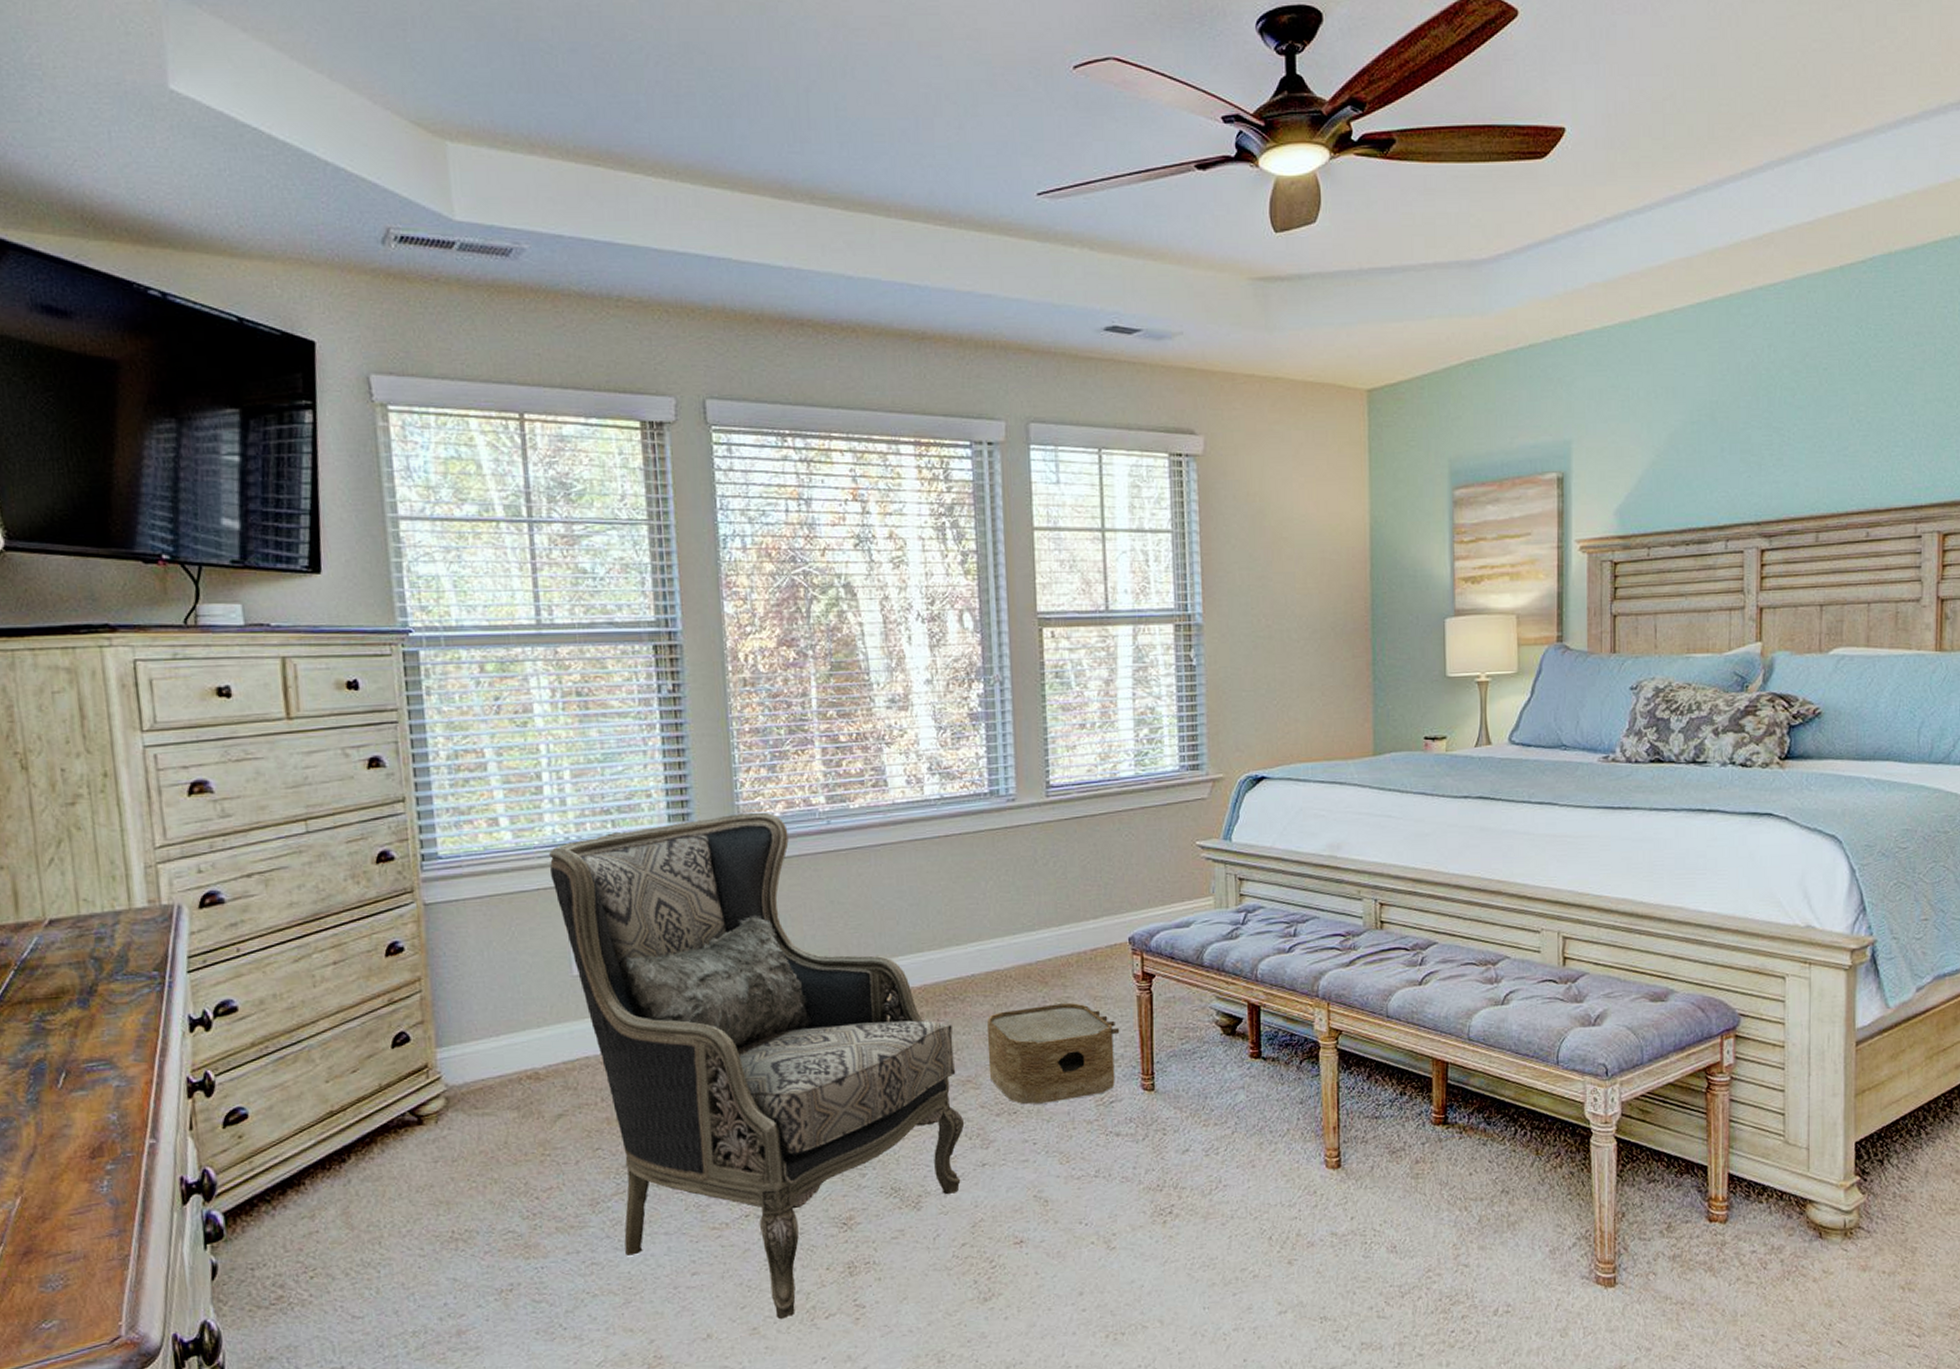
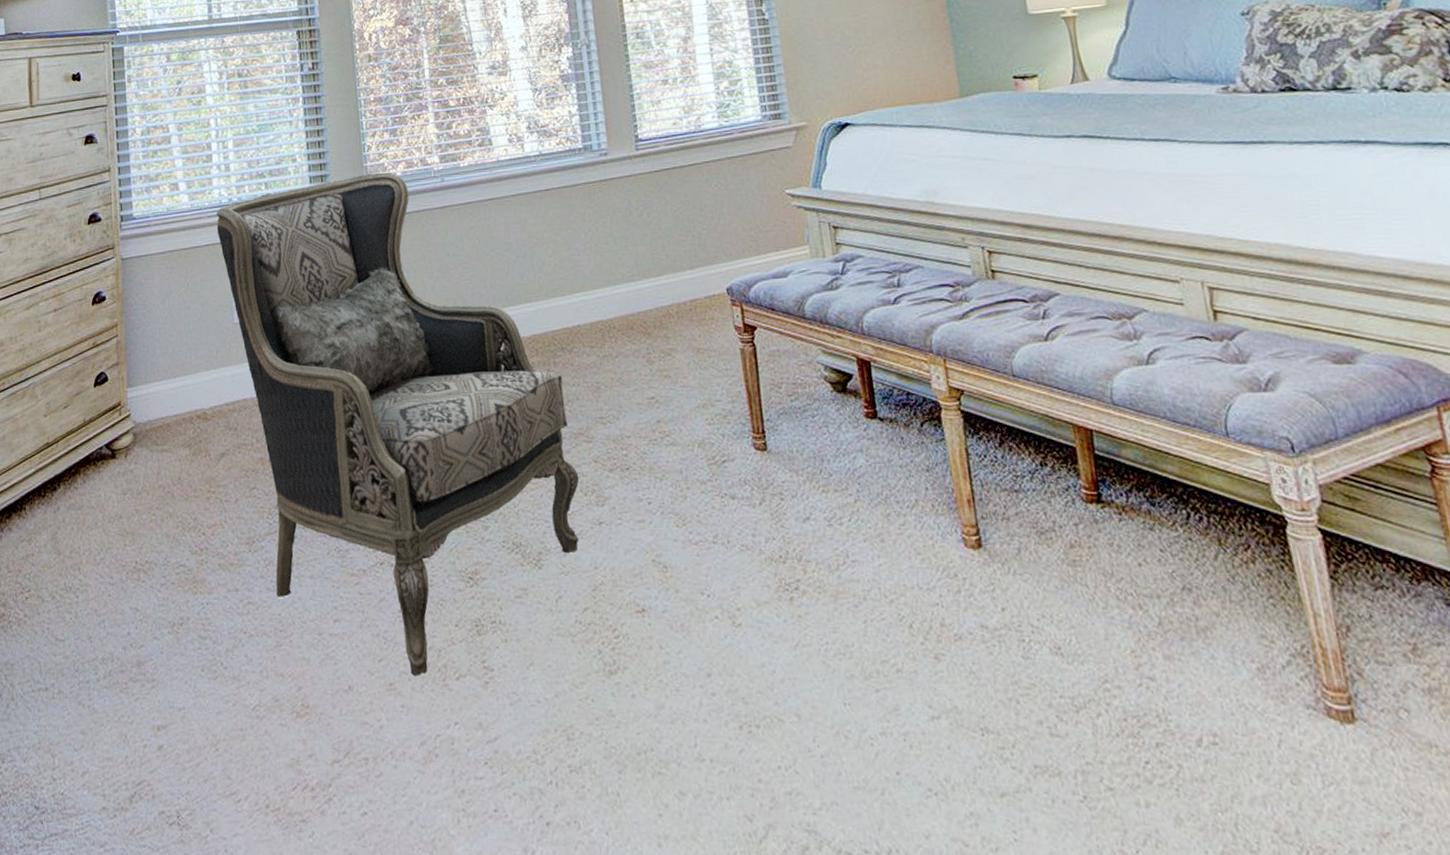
woven basket: present [986,1003,1120,1105] -> none [594,355,726,462]

